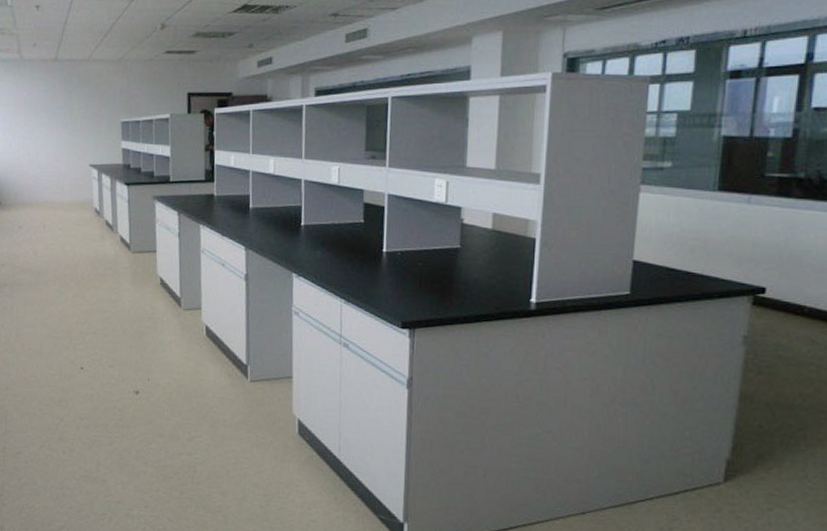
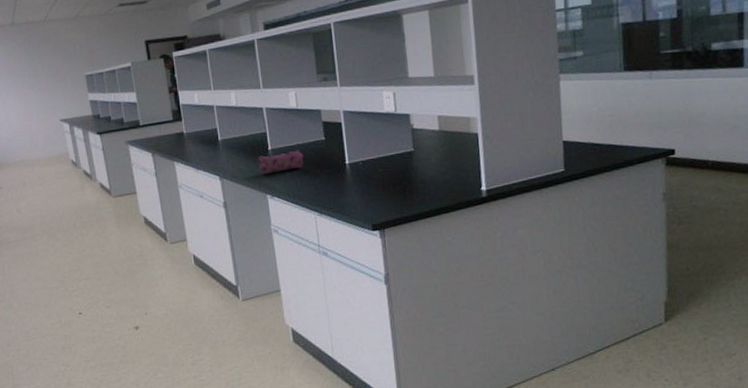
pencil case: none [288,229,338,251] -> present [257,150,304,175]

